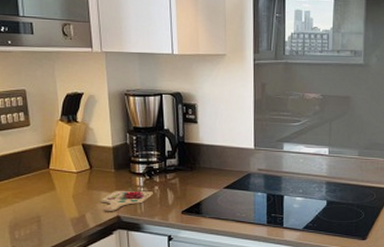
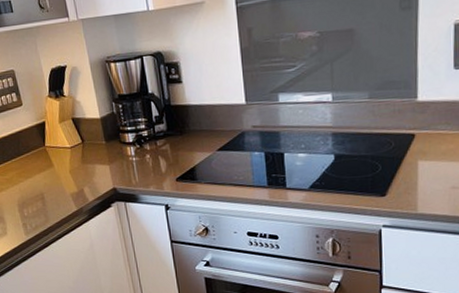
cutting board: present [101,187,153,211] -> none [96,157,145,184]

